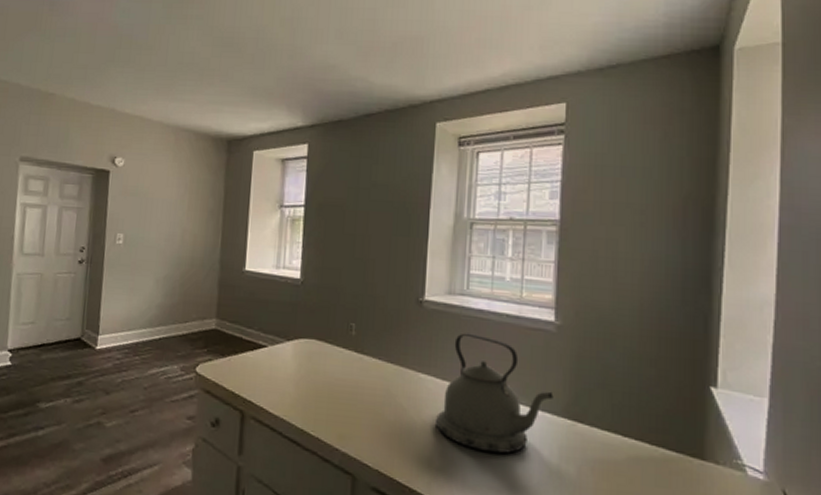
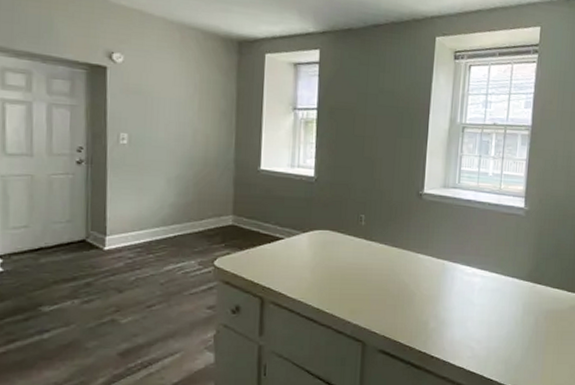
kettle: present [436,333,554,454] -> none [431,219,521,313]

